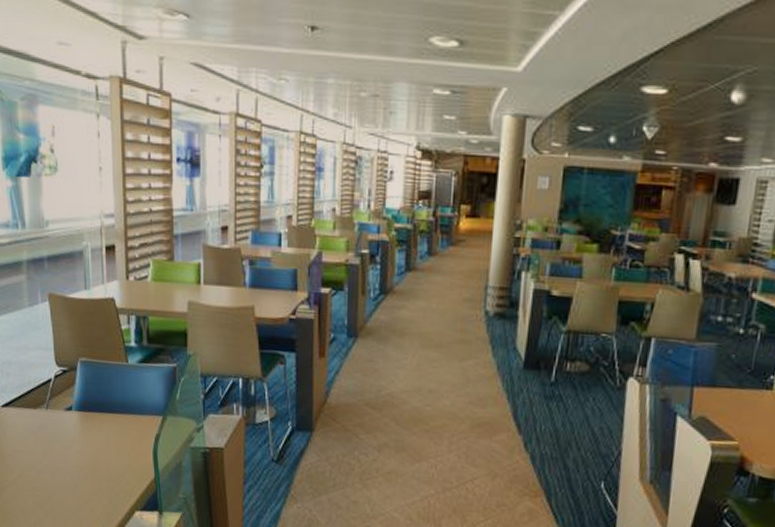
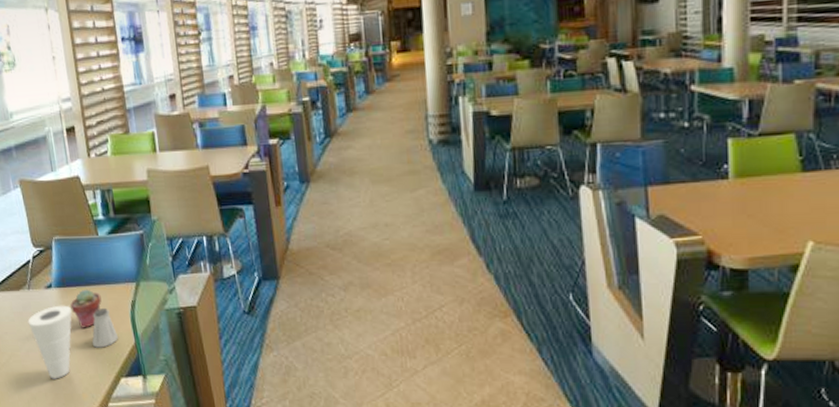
cup: none [42,429,92,505] -> present [28,305,73,379]
potted succulent: none [90,416,124,457] -> present [70,289,102,328]
saltshaker: none [108,437,137,479] -> present [91,307,118,348]

